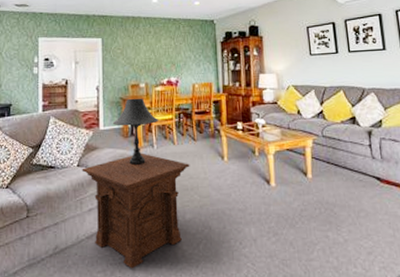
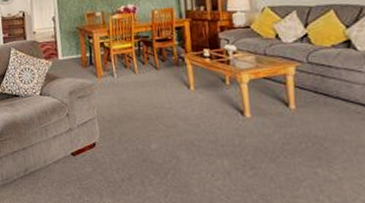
side table: present [82,153,190,269] -> none [44,82,153,194]
table lamp: present [112,98,159,166] -> none [70,27,118,95]

